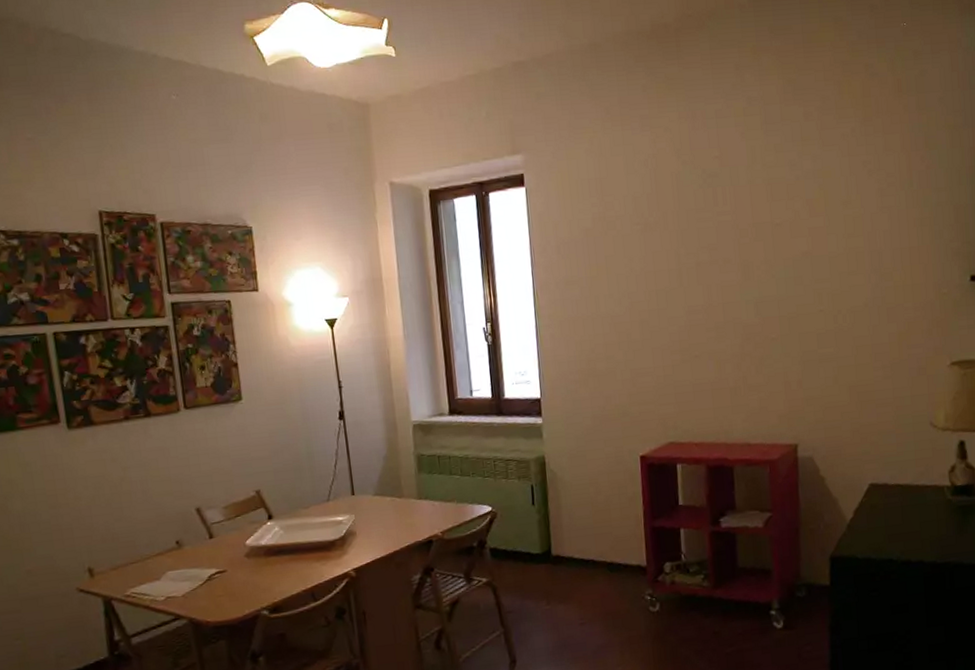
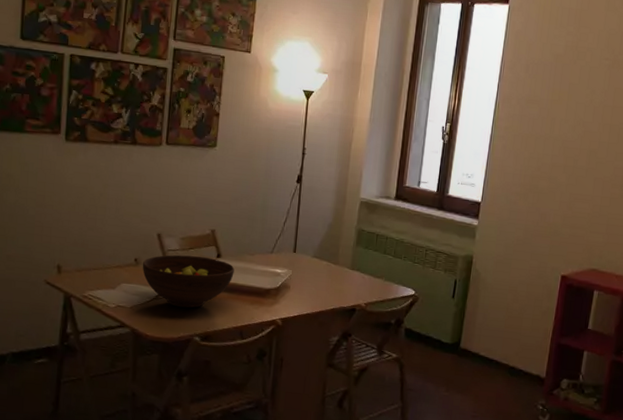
fruit bowl: none [185,521,292,584] -> present [142,254,235,308]

